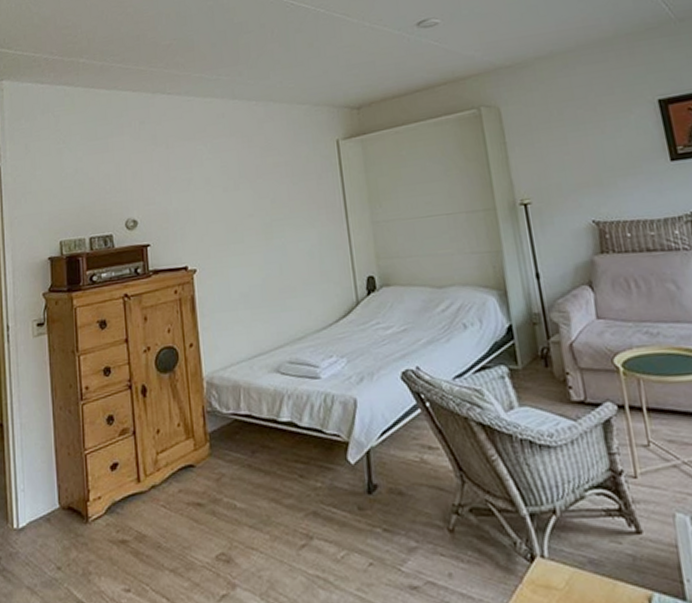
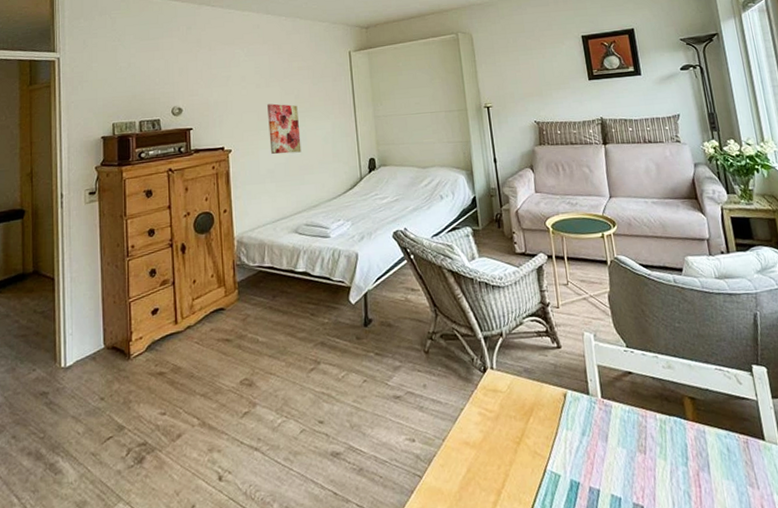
wall art: none [237,210,281,274] -> present [267,103,302,154]

